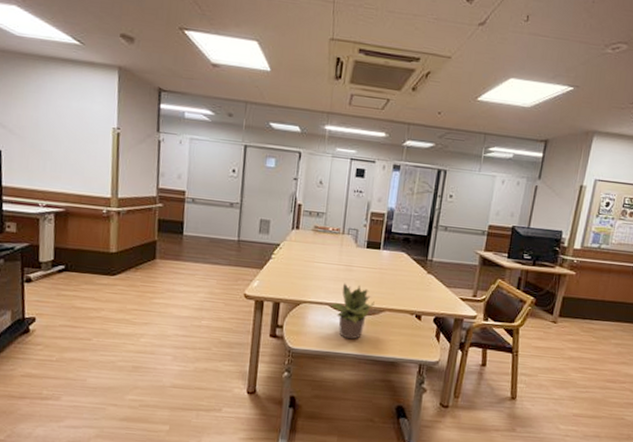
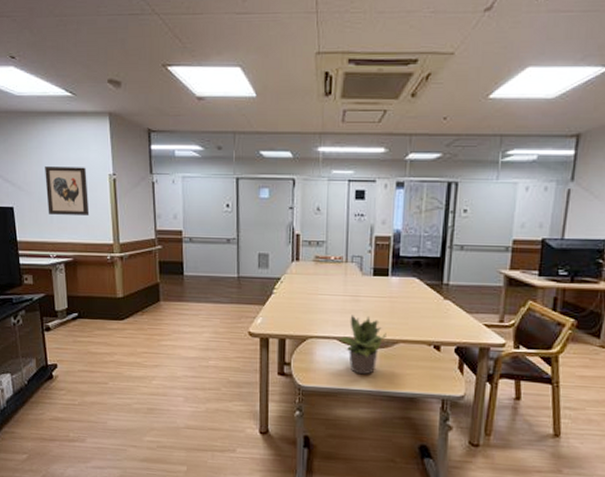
wall art: none [41,112,89,167] -> present [45,167,90,215]

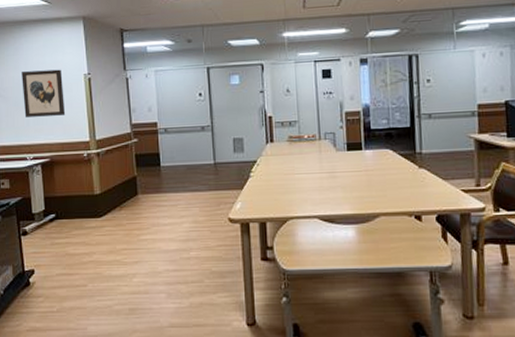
potted plant: present [338,315,386,375] -> none [318,191,366,253]

